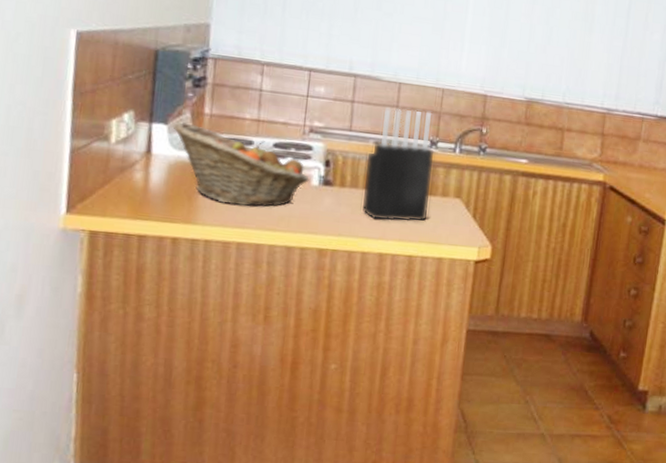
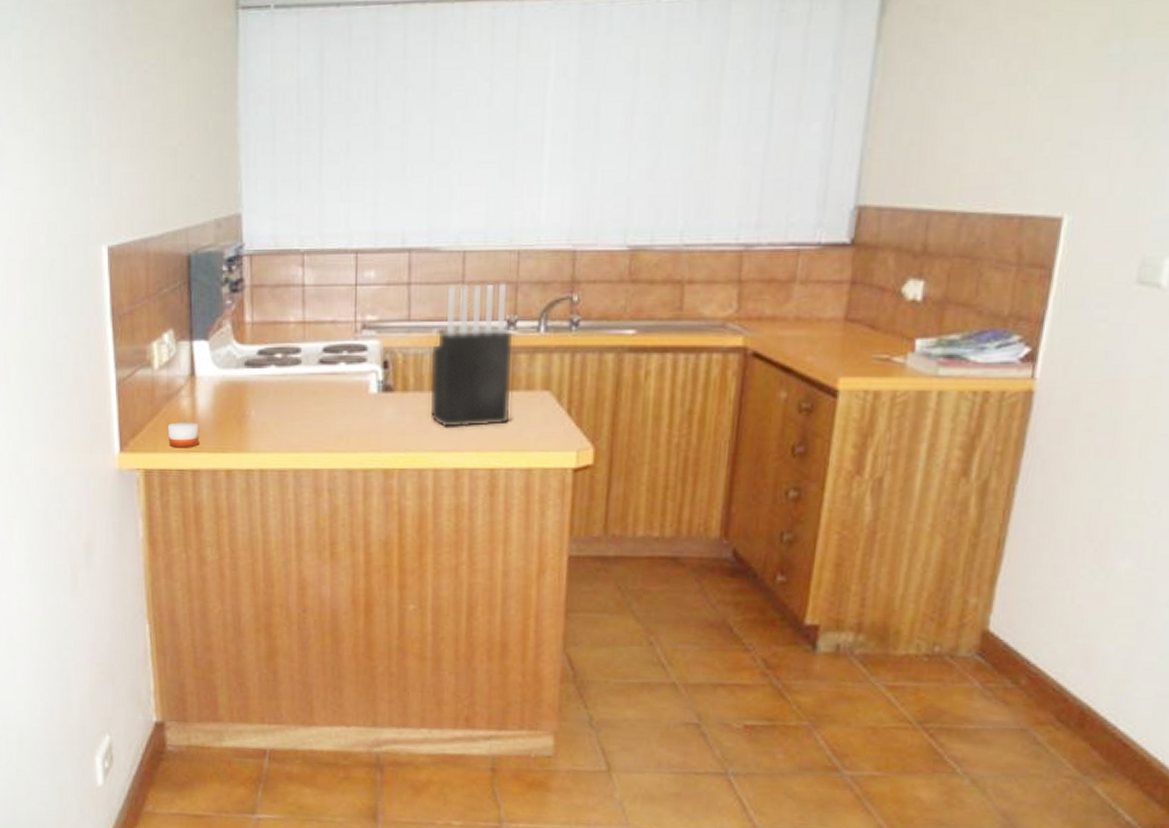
candle: none [117,191,150,216] -> present [168,422,198,448]
fruit basket: present [173,121,310,207] -> none [214,334,367,427]

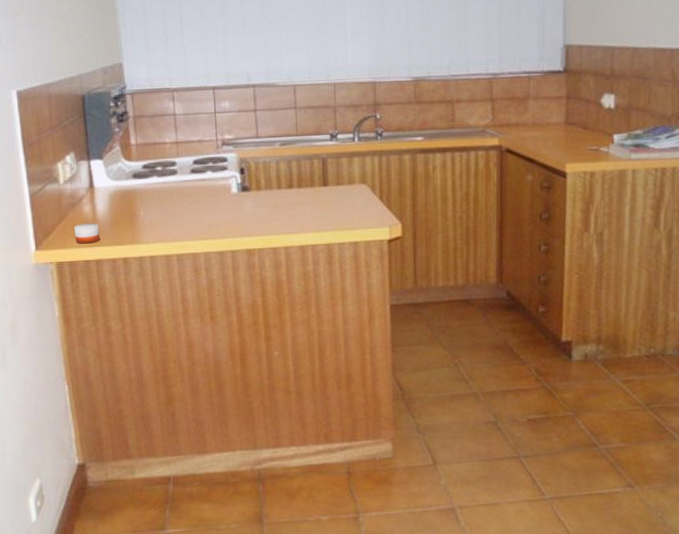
knife block: present [428,283,515,429] -> none [275,107,339,216]

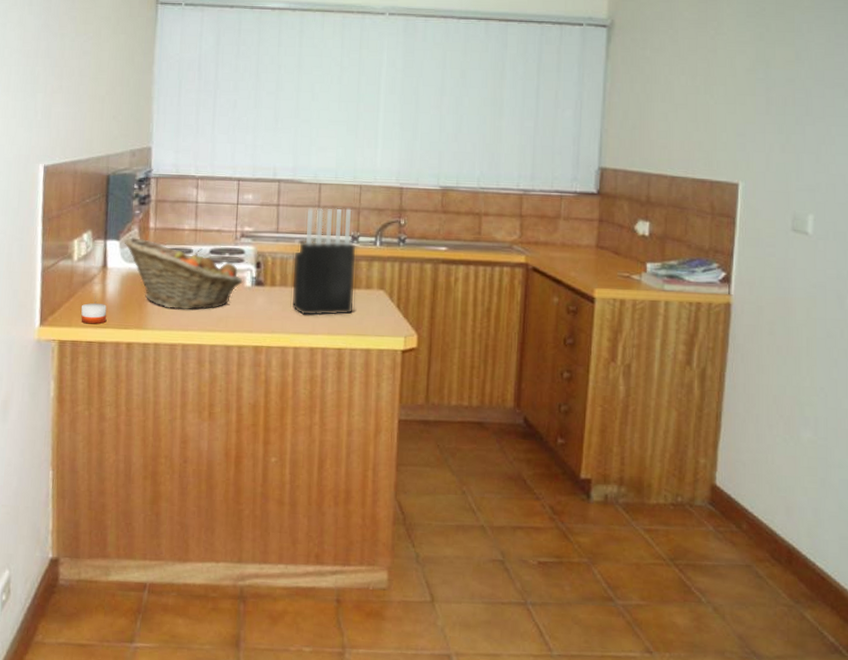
fruit basket: none [107,154,229,222] -> present [124,236,243,311]
knife block: none [275,107,339,216] -> present [291,207,357,317]

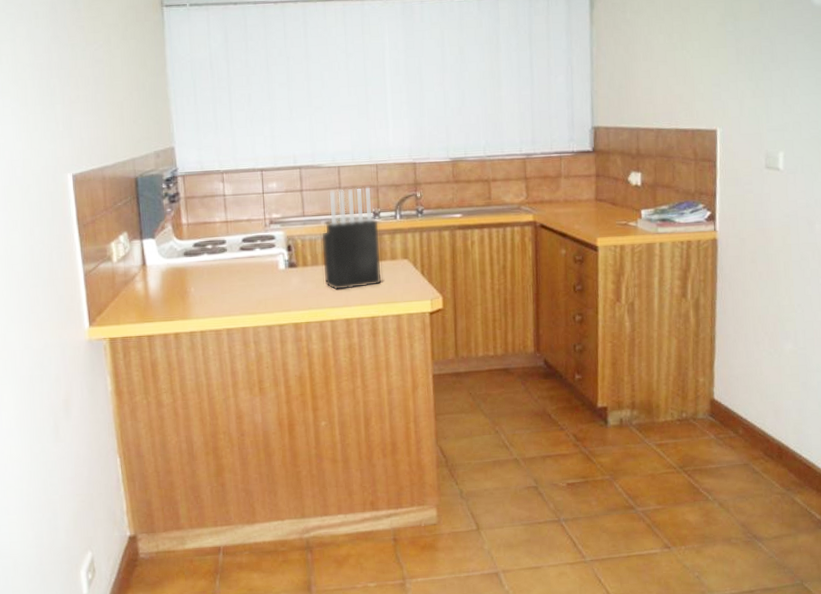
candle: present [81,303,107,324] -> none [127,300,152,320]
fruit basket: present [124,236,243,311] -> none [159,234,277,298]

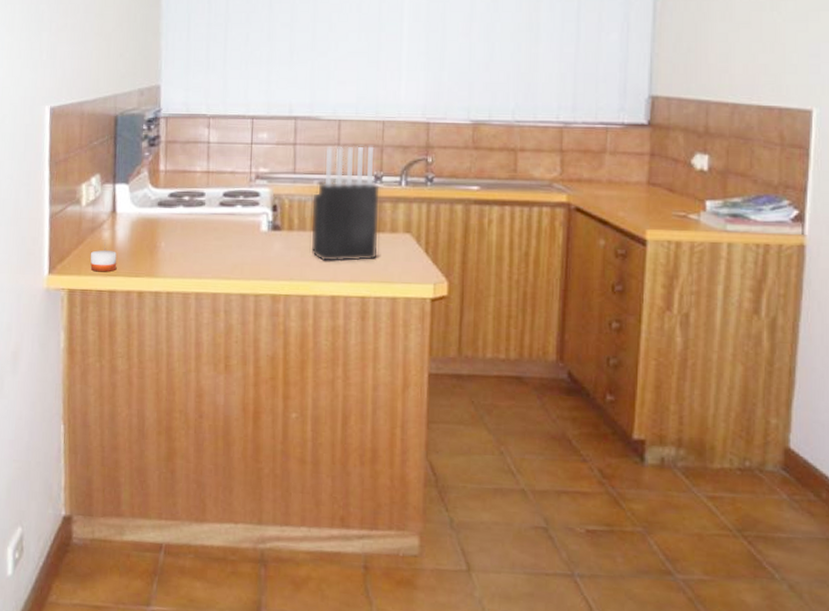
candle: none [127,300,152,320] -> present [90,250,117,272]

